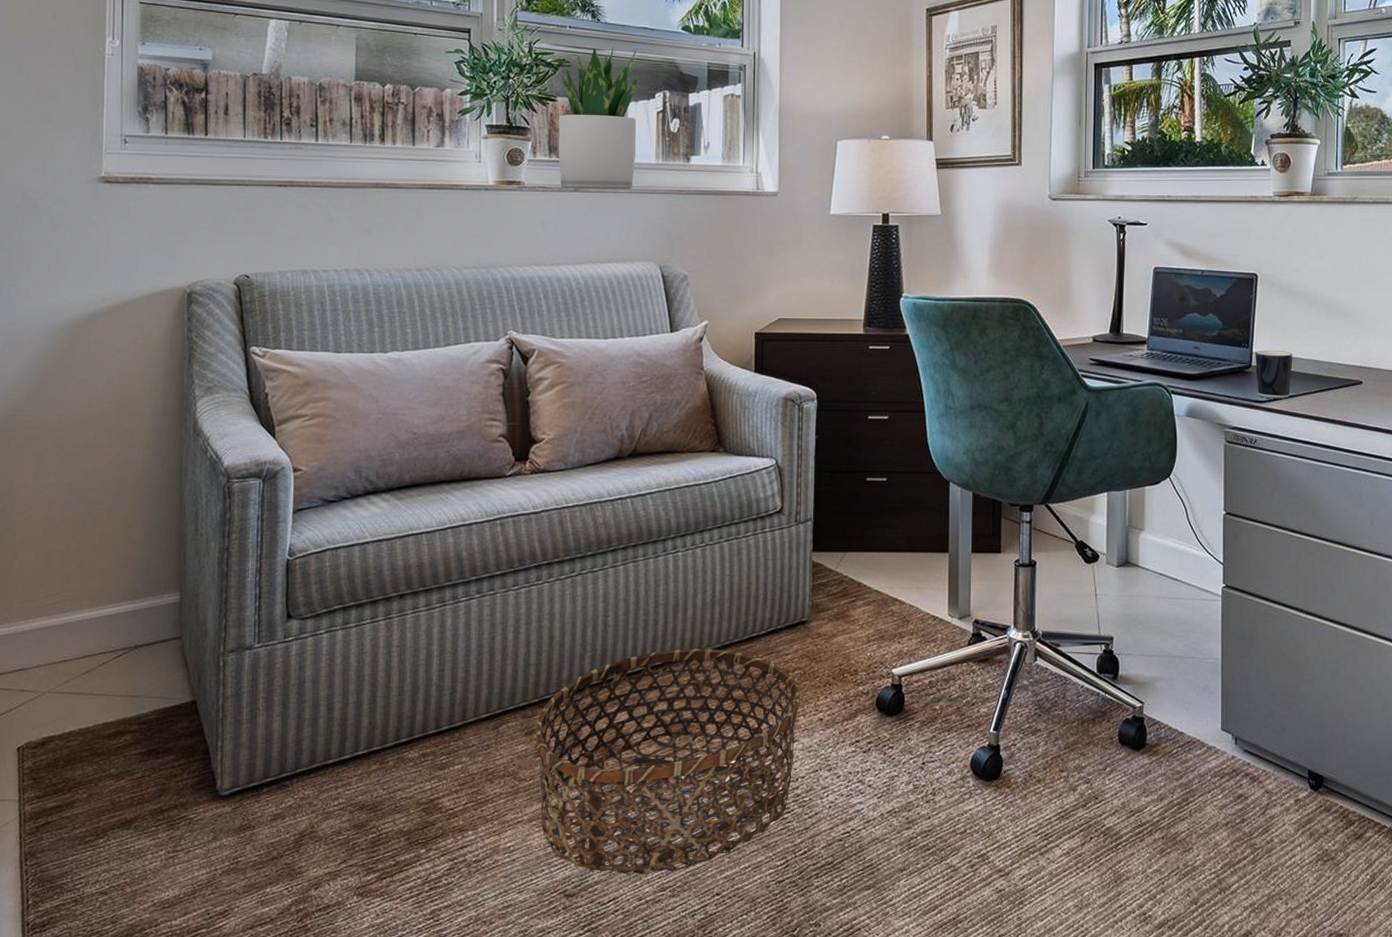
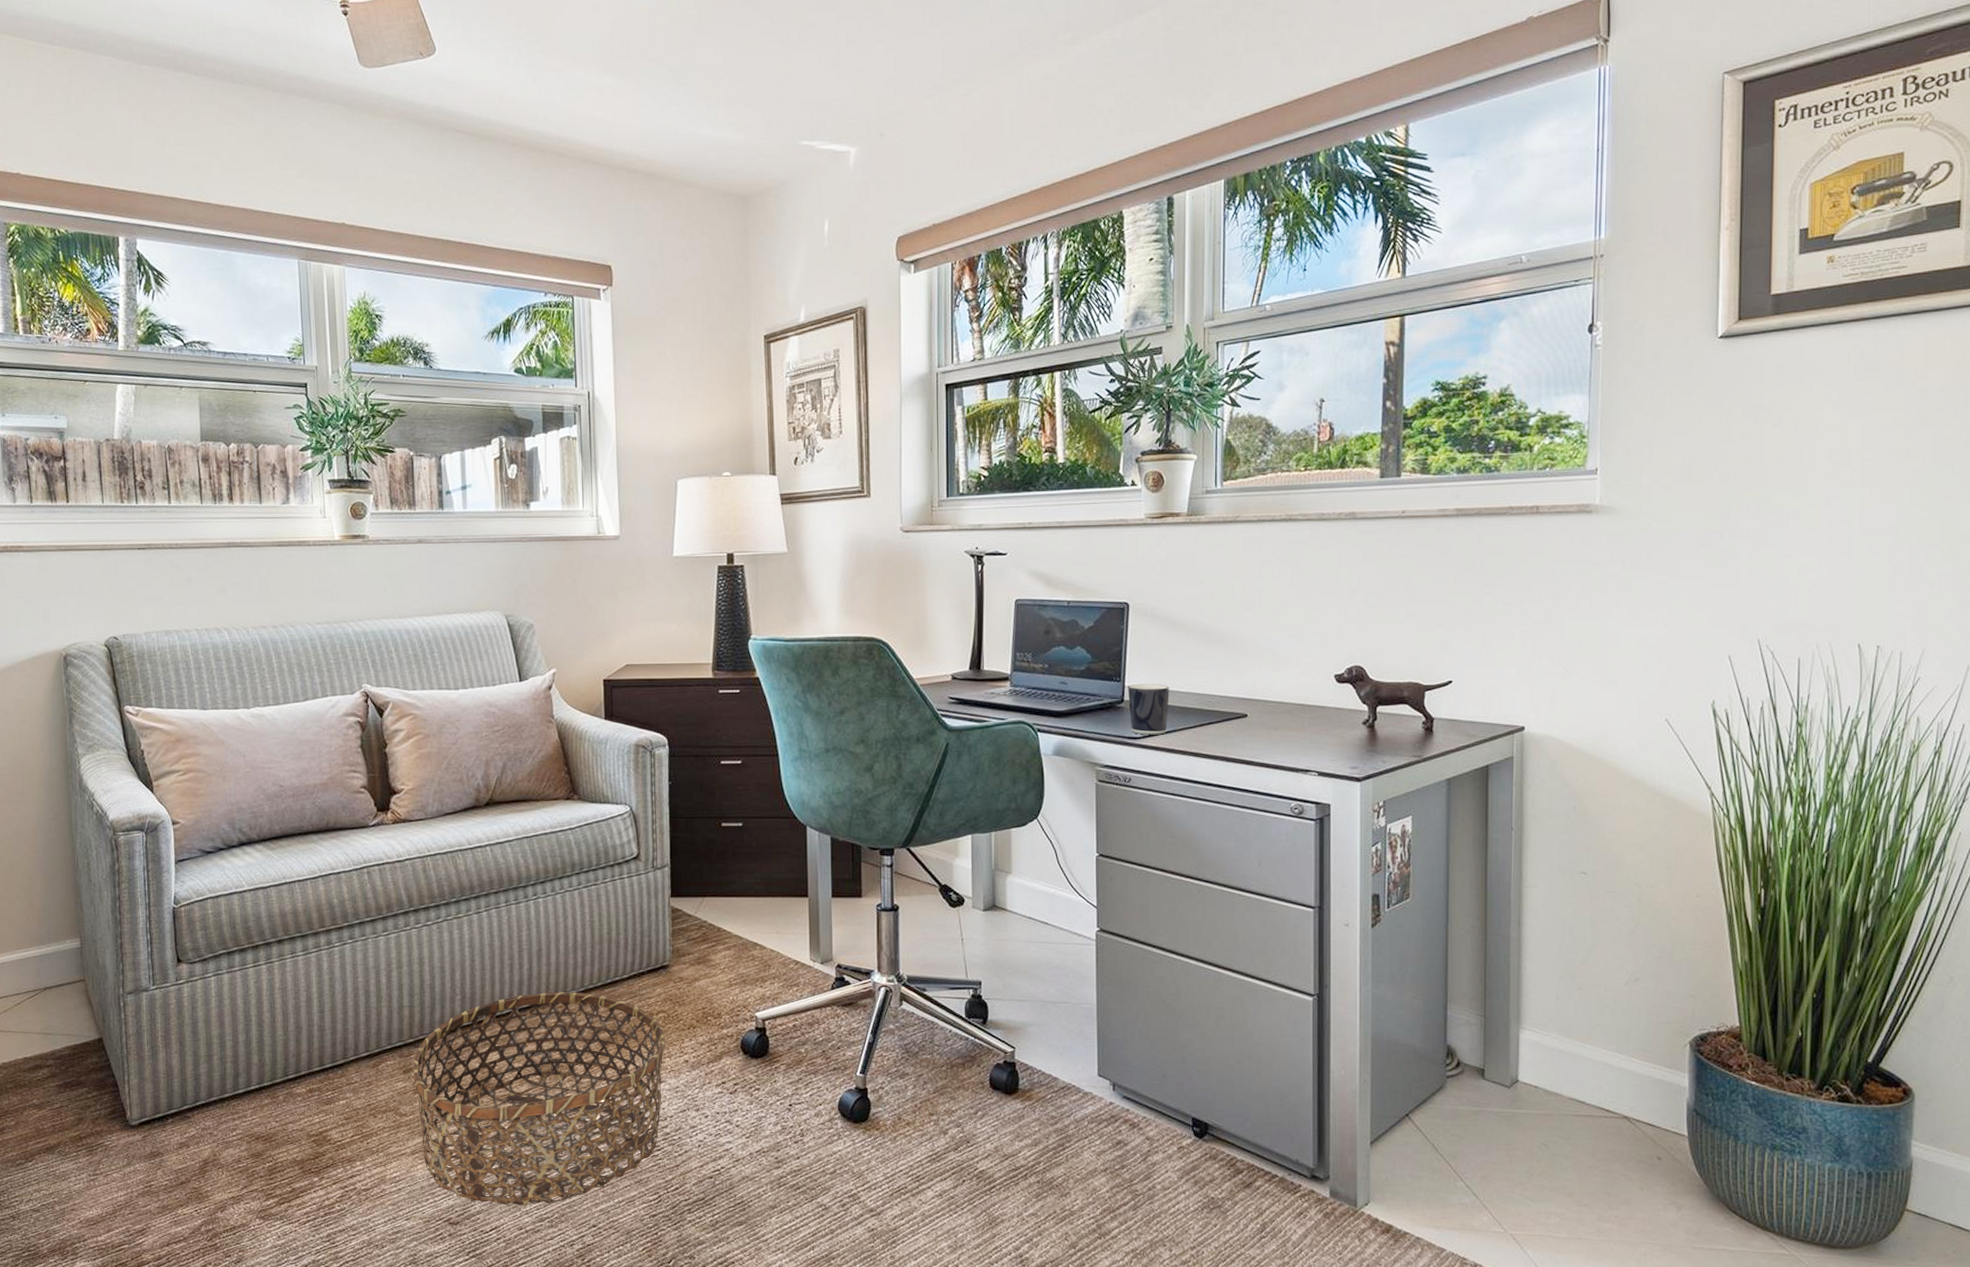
planter: present [558,47,639,190] -> none [397,394,476,541]

